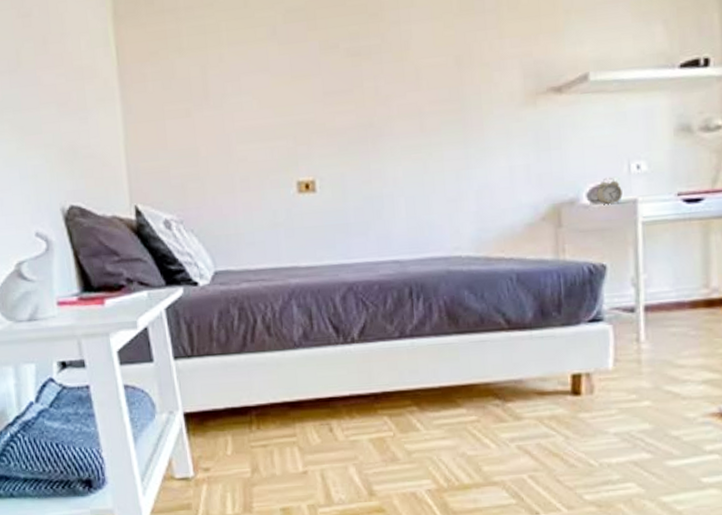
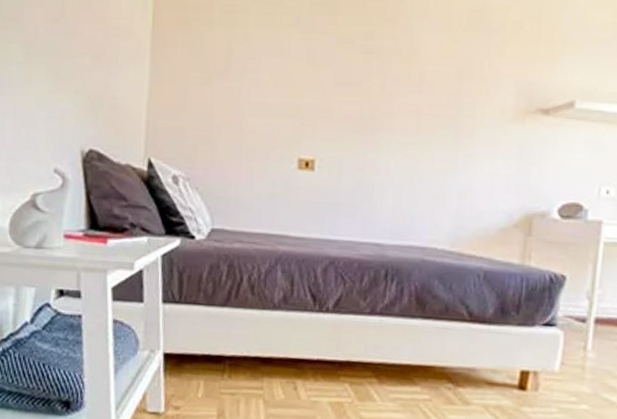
alarm clock: present [596,177,623,205] -> none [566,197,590,223]

